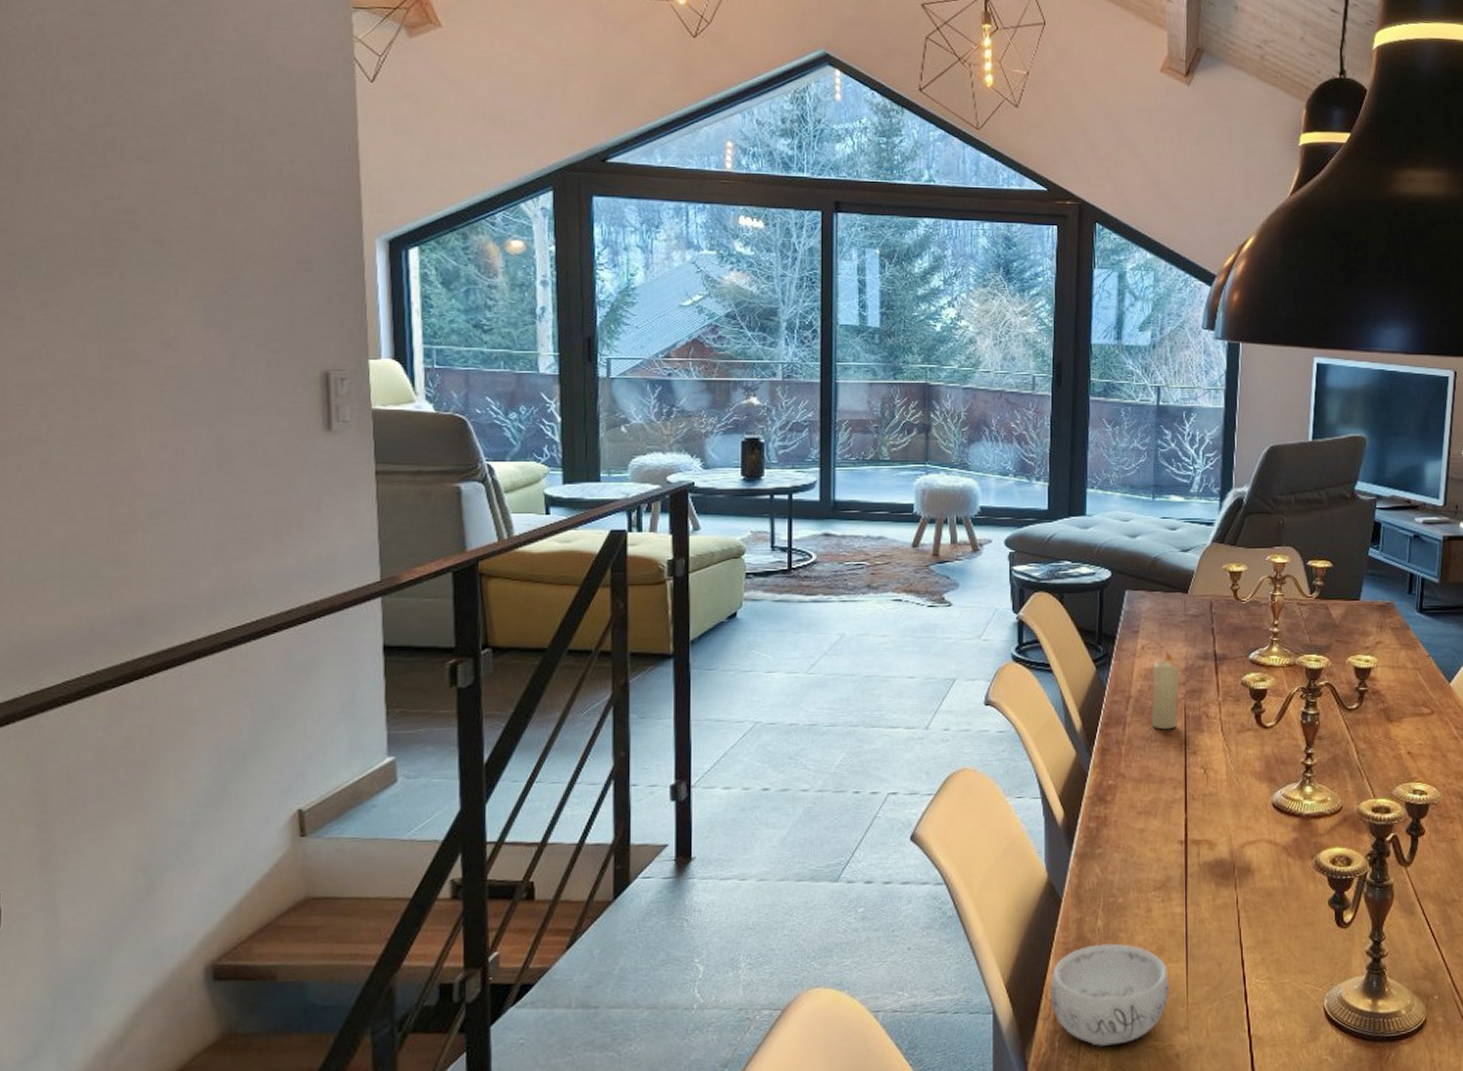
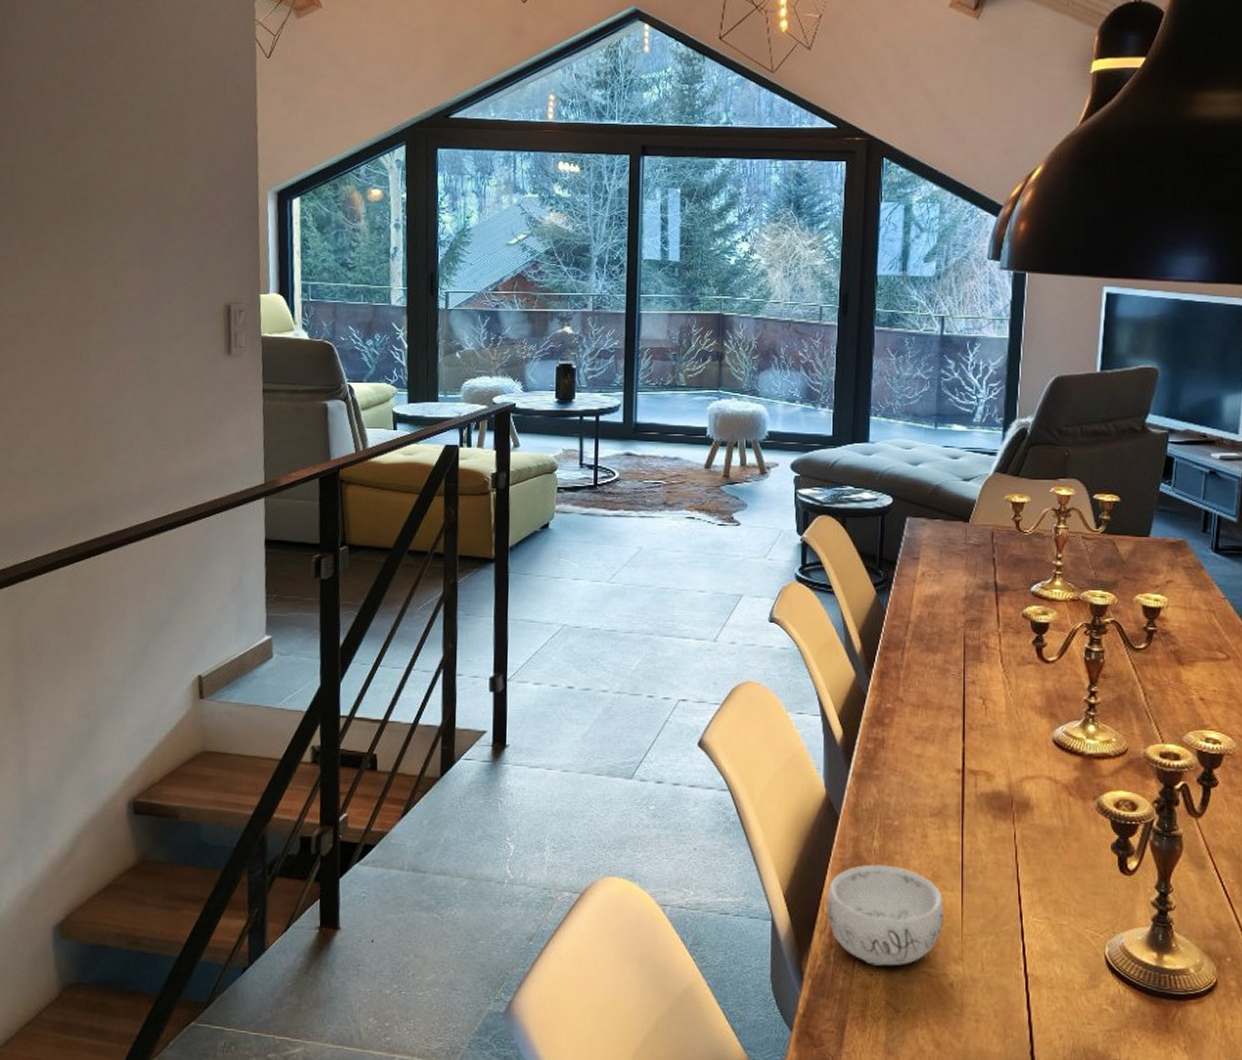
candle: present [1152,651,1179,730] -> none [931,579,958,657]

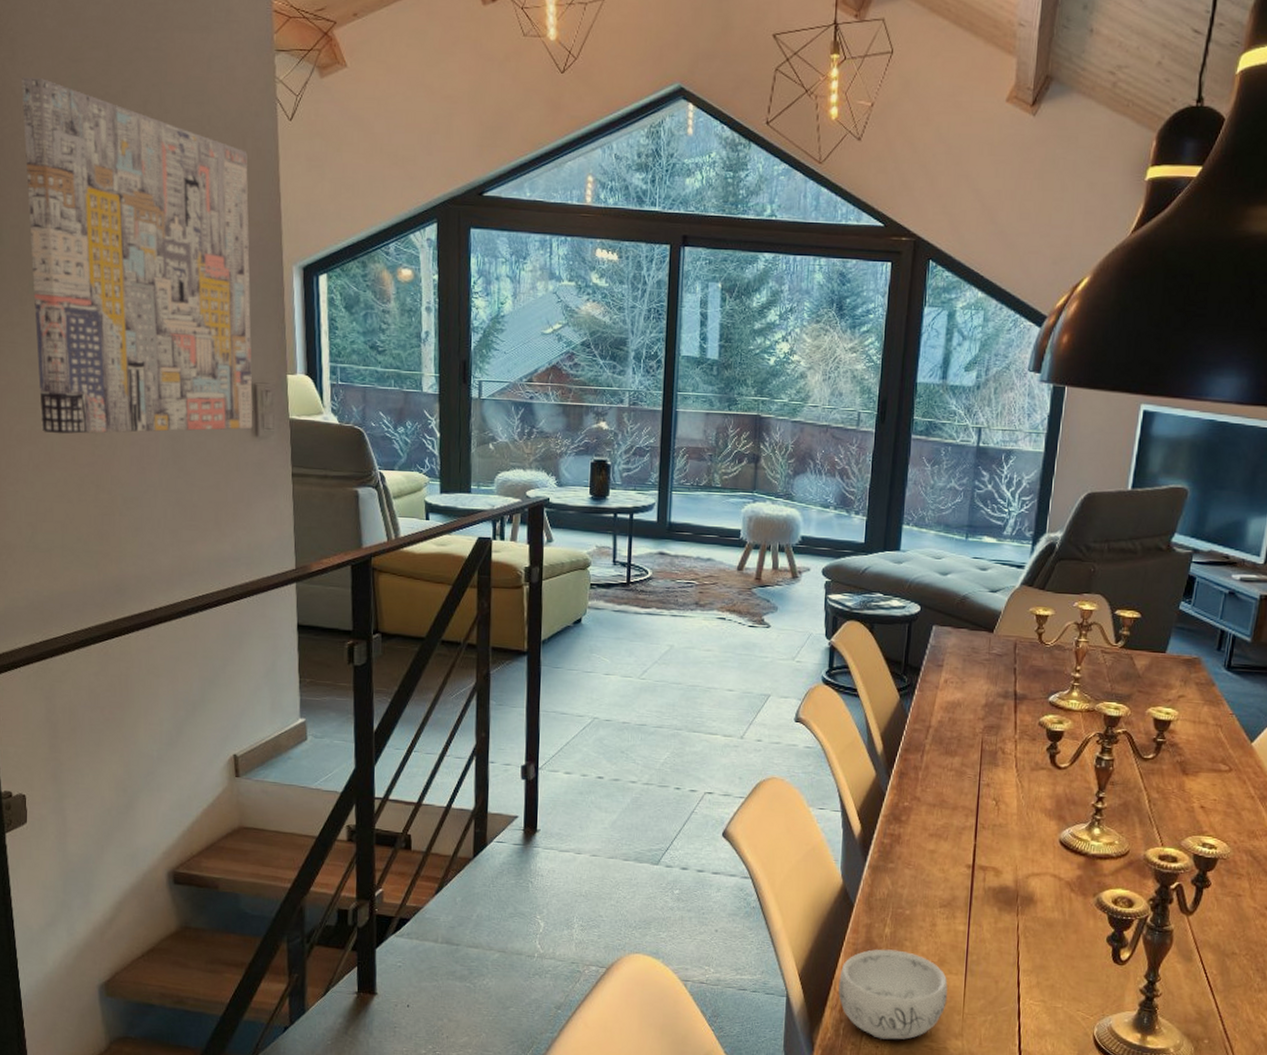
wall art: none [19,31,227,361] -> present [22,76,253,434]

